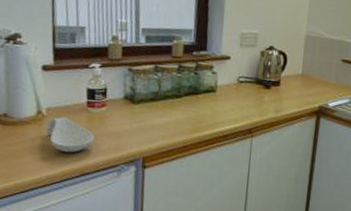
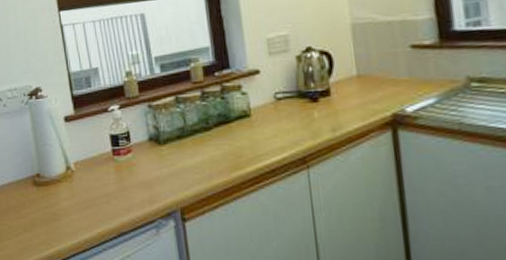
spoon rest: present [45,117,95,153] -> none [77,170,126,211]

